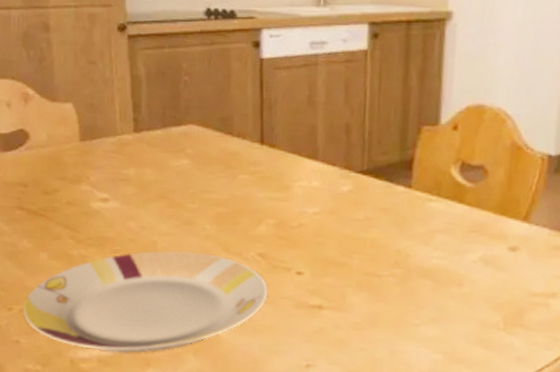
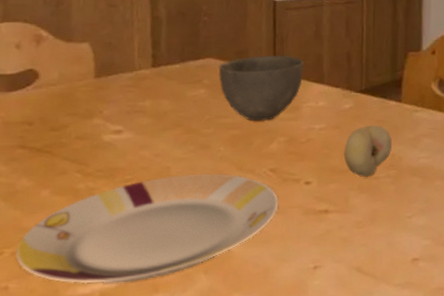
bowl: none [201,124,296,199] -> present [218,56,304,121]
fruit: none [340,213,398,274] -> present [344,125,392,178]

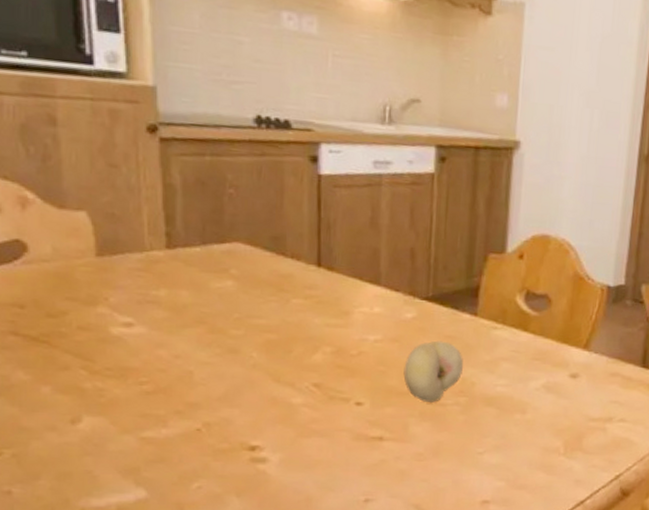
plate: present [16,173,279,284] -> none [17,381,324,499]
bowl: present [218,56,304,121] -> none [249,244,356,326]

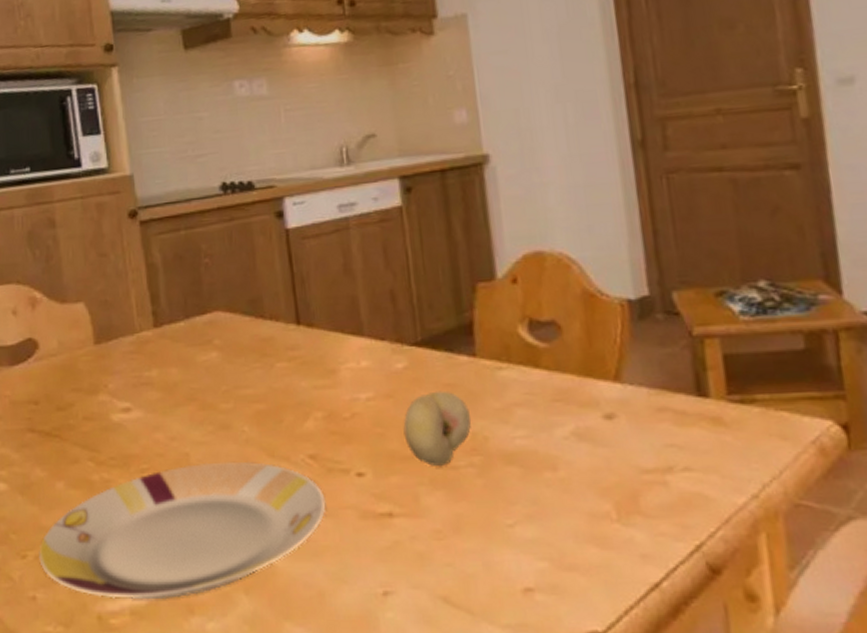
plate: none [17,381,324,499] -> present [39,461,326,600]

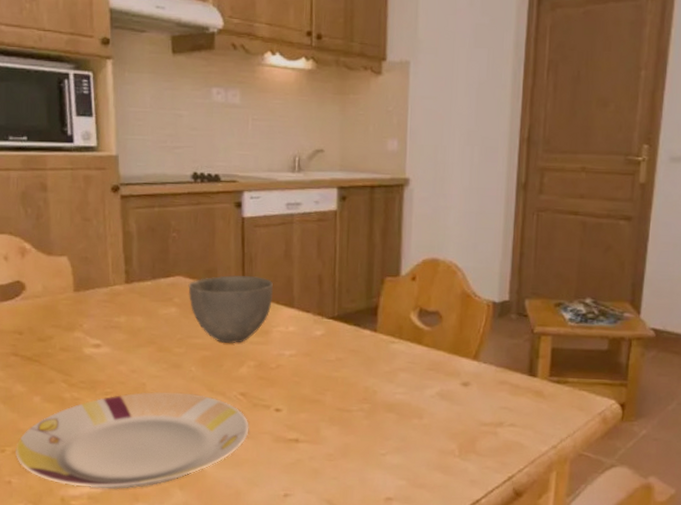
bowl: none [229,300,336,391] -> present [188,275,274,343]
fruit: present [403,391,471,467] -> none [315,354,366,410]

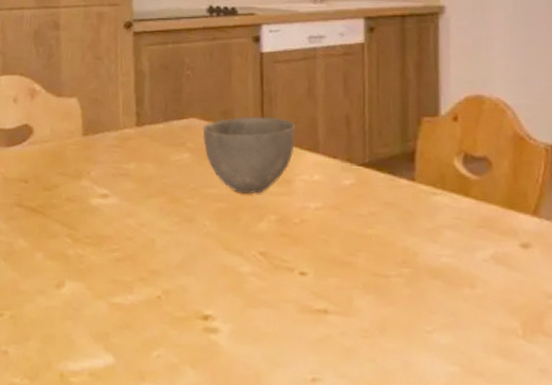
plate: present [16,391,249,490] -> none [14,249,270,366]

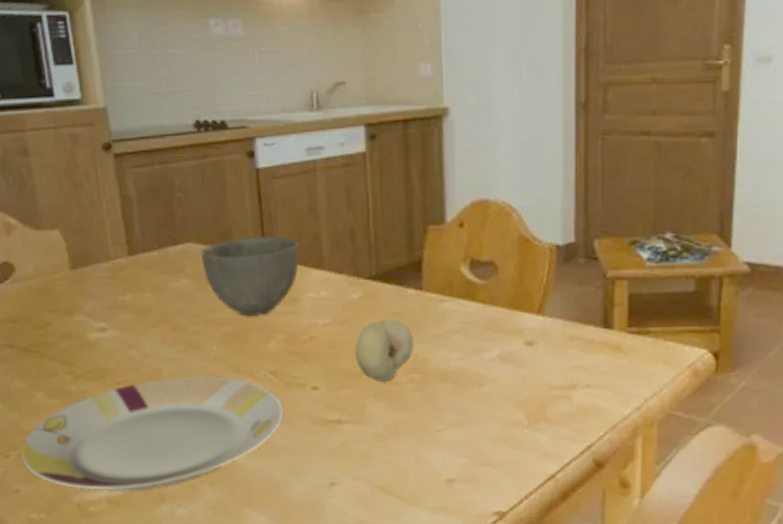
plate: none [14,249,270,366] -> present [21,376,284,491]
fruit: none [345,207,404,275] -> present [355,319,413,383]

